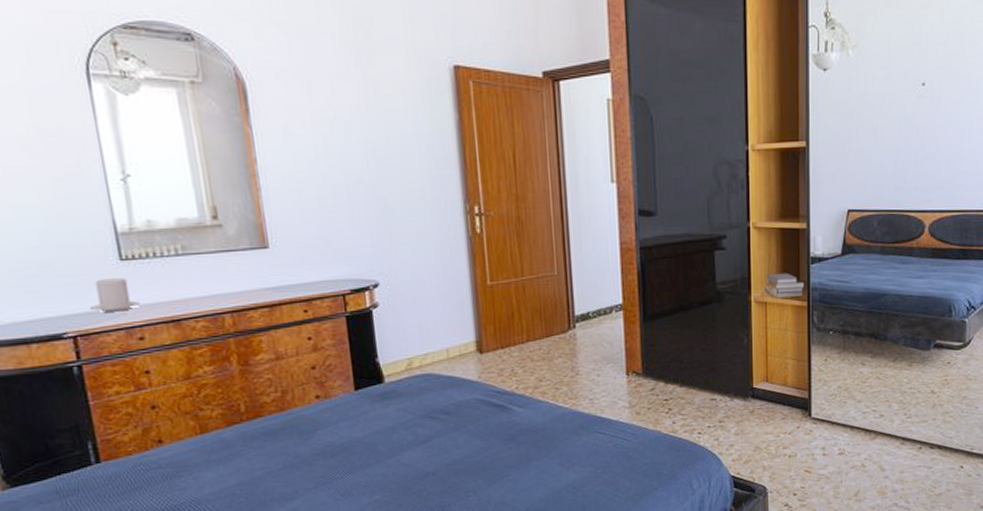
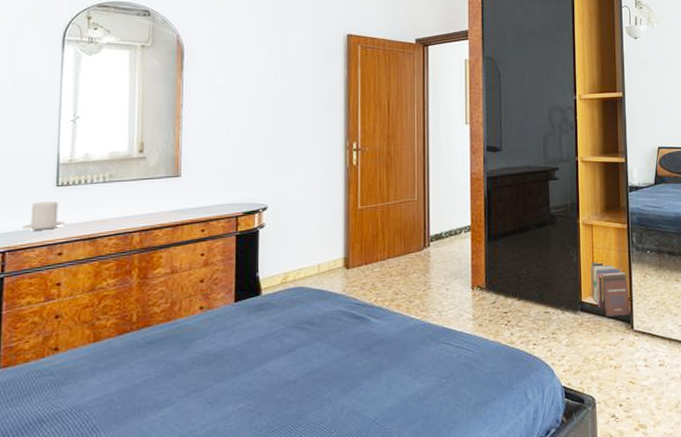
books: none [763,343,808,404] -> present [590,261,630,317]
books: present [764,273,804,298] -> none [590,199,624,221]

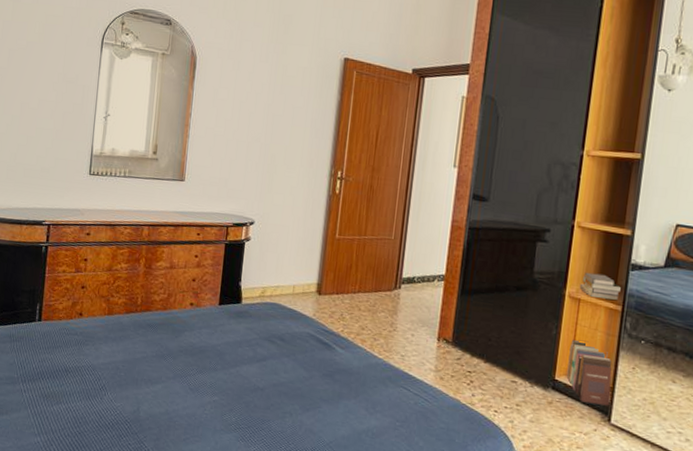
candle: present [21,201,65,231] -> none [62,186,94,212]
books: none [590,199,624,221] -> present [579,272,621,300]

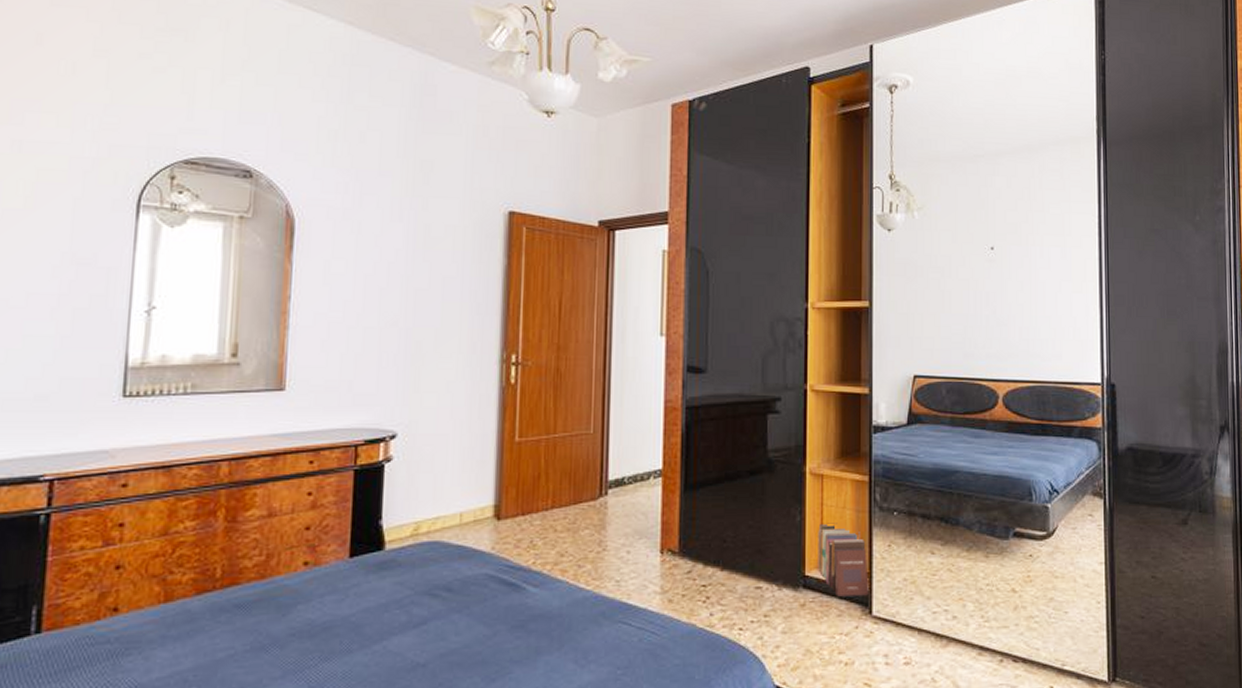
books: present [579,272,621,300] -> none [820,442,865,470]

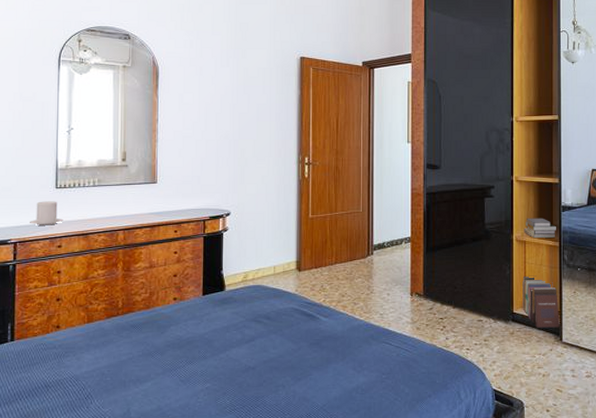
candle: none [75,416,133,453] -> present [29,201,63,225]
books: none [820,442,865,470] -> present [523,218,556,238]

